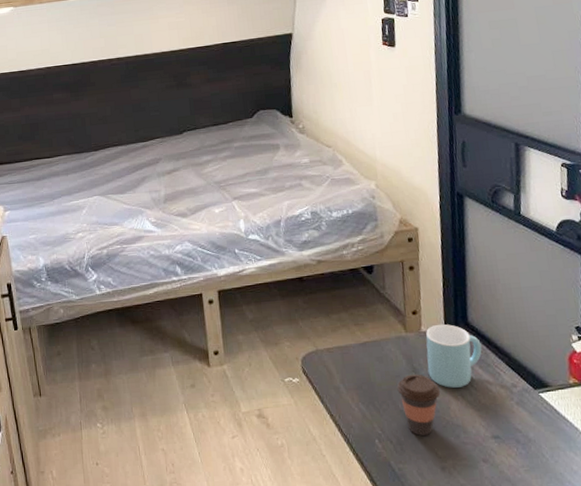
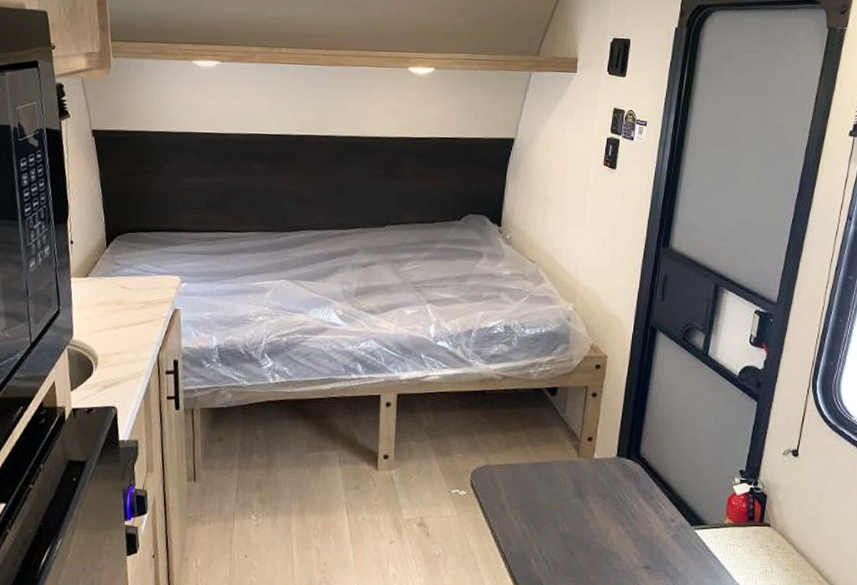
coffee cup: present [397,374,441,436] -> none [561,499,602,559]
mug: present [426,324,482,388] -> none [593,453,649,517]

